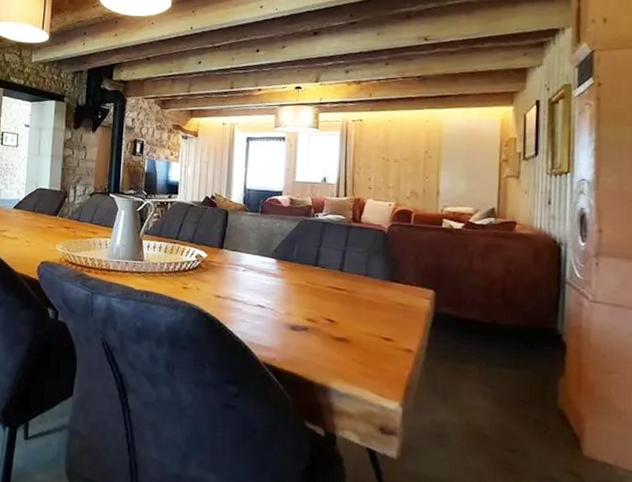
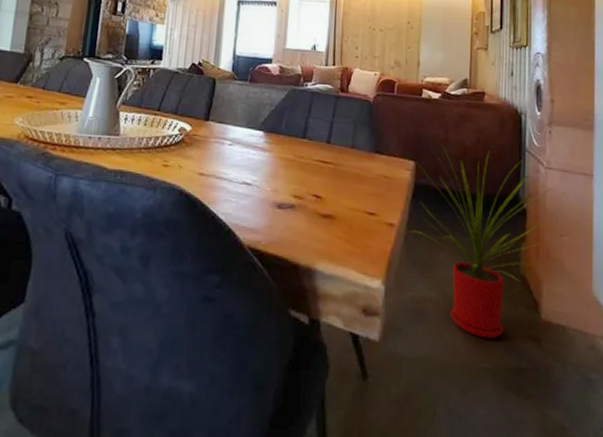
house plant: none [428,275,601,469] -> present [408,145,554,339]

